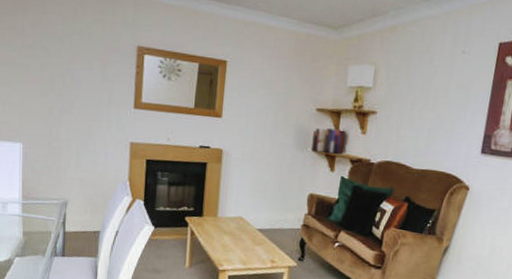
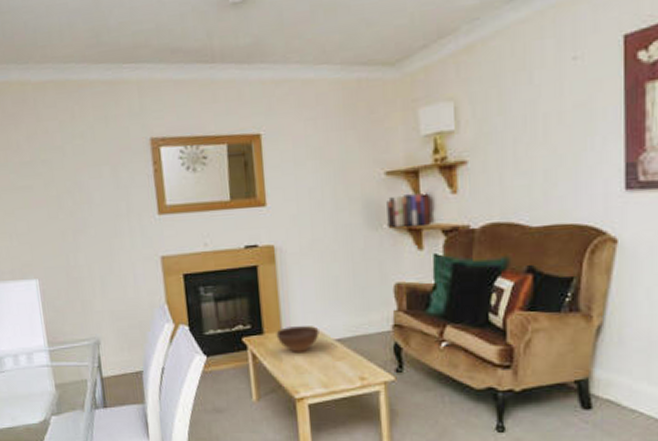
bowl: none [212,214,246,235] -> present [276,326,320,352]

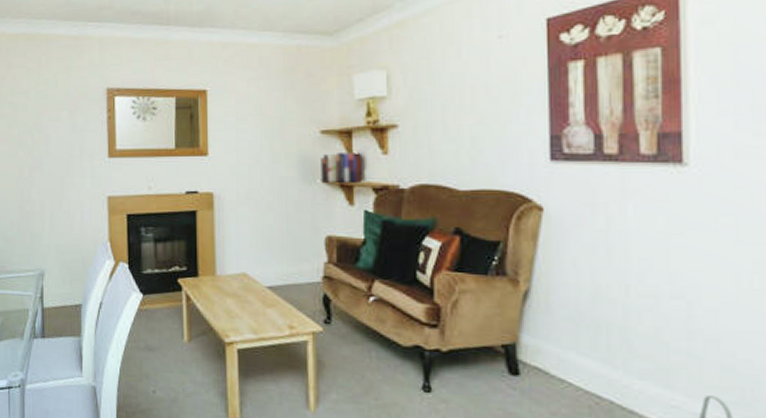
bowl: present [276,326,320,352] -> none [210,271,252,297]

